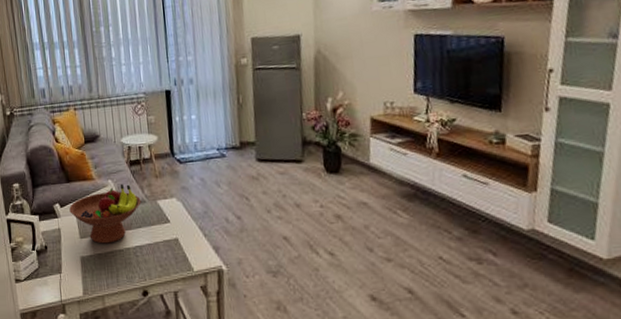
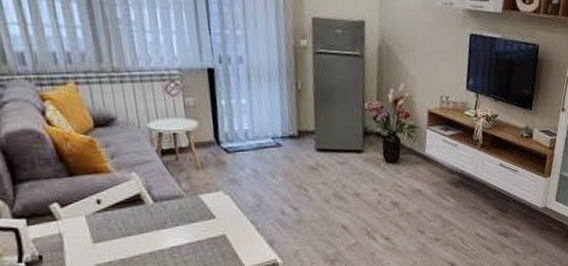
fruit bowl: present [69,183,141,244] -> none [74,176,178,248]

